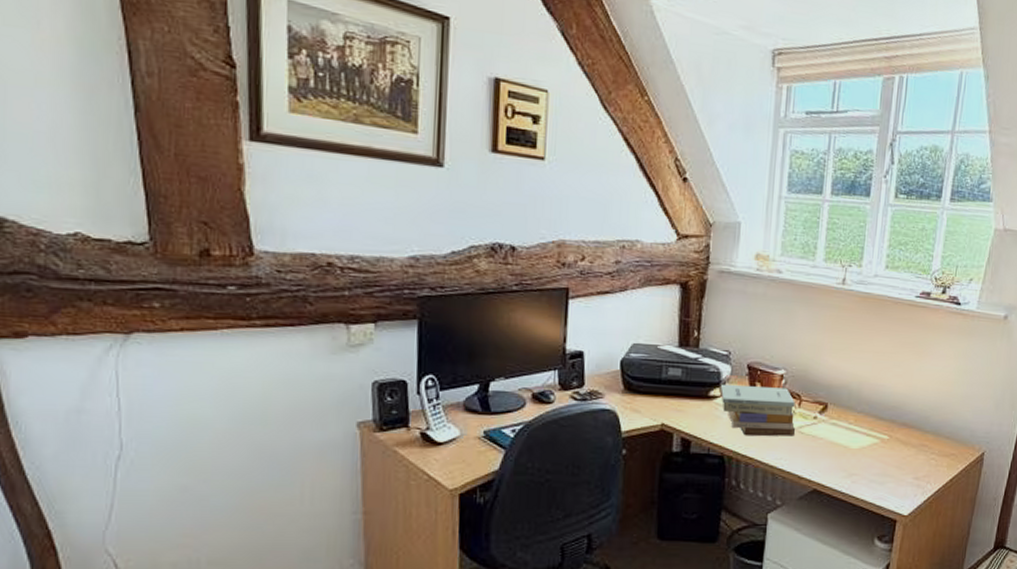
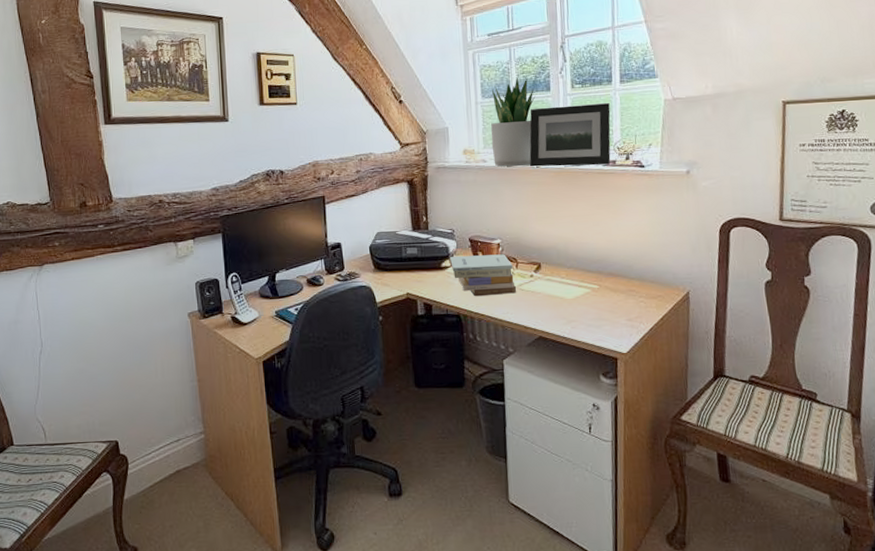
planter: none [790,173,852,284] -> present [491,77,536,167]
picture frame: none [833,214,935,297] -> present [529,102,611,167]

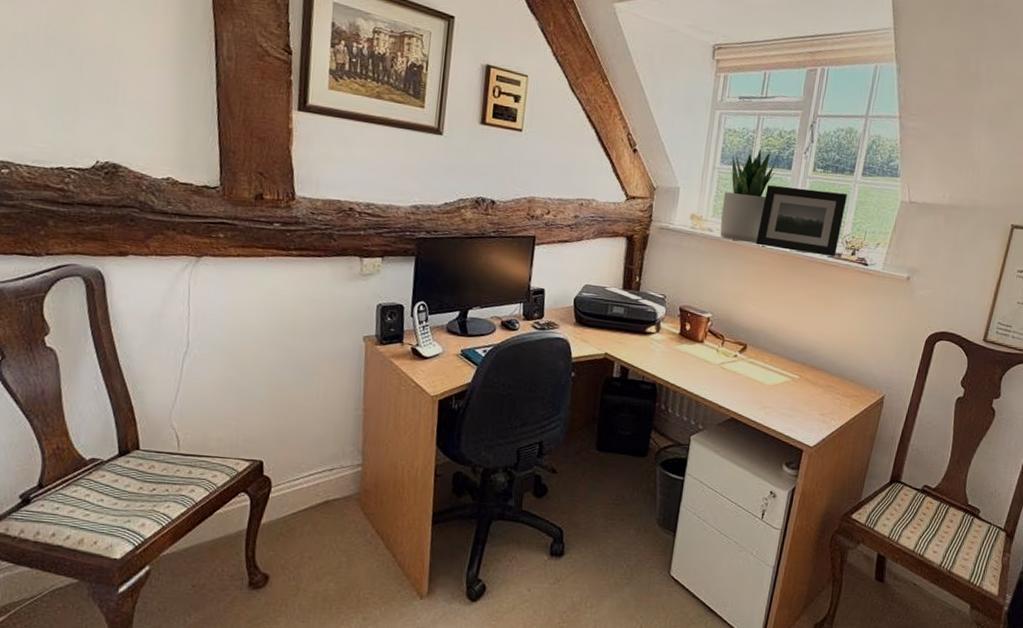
books: present [449,254,517,297] -> none [655,322,719,371]

